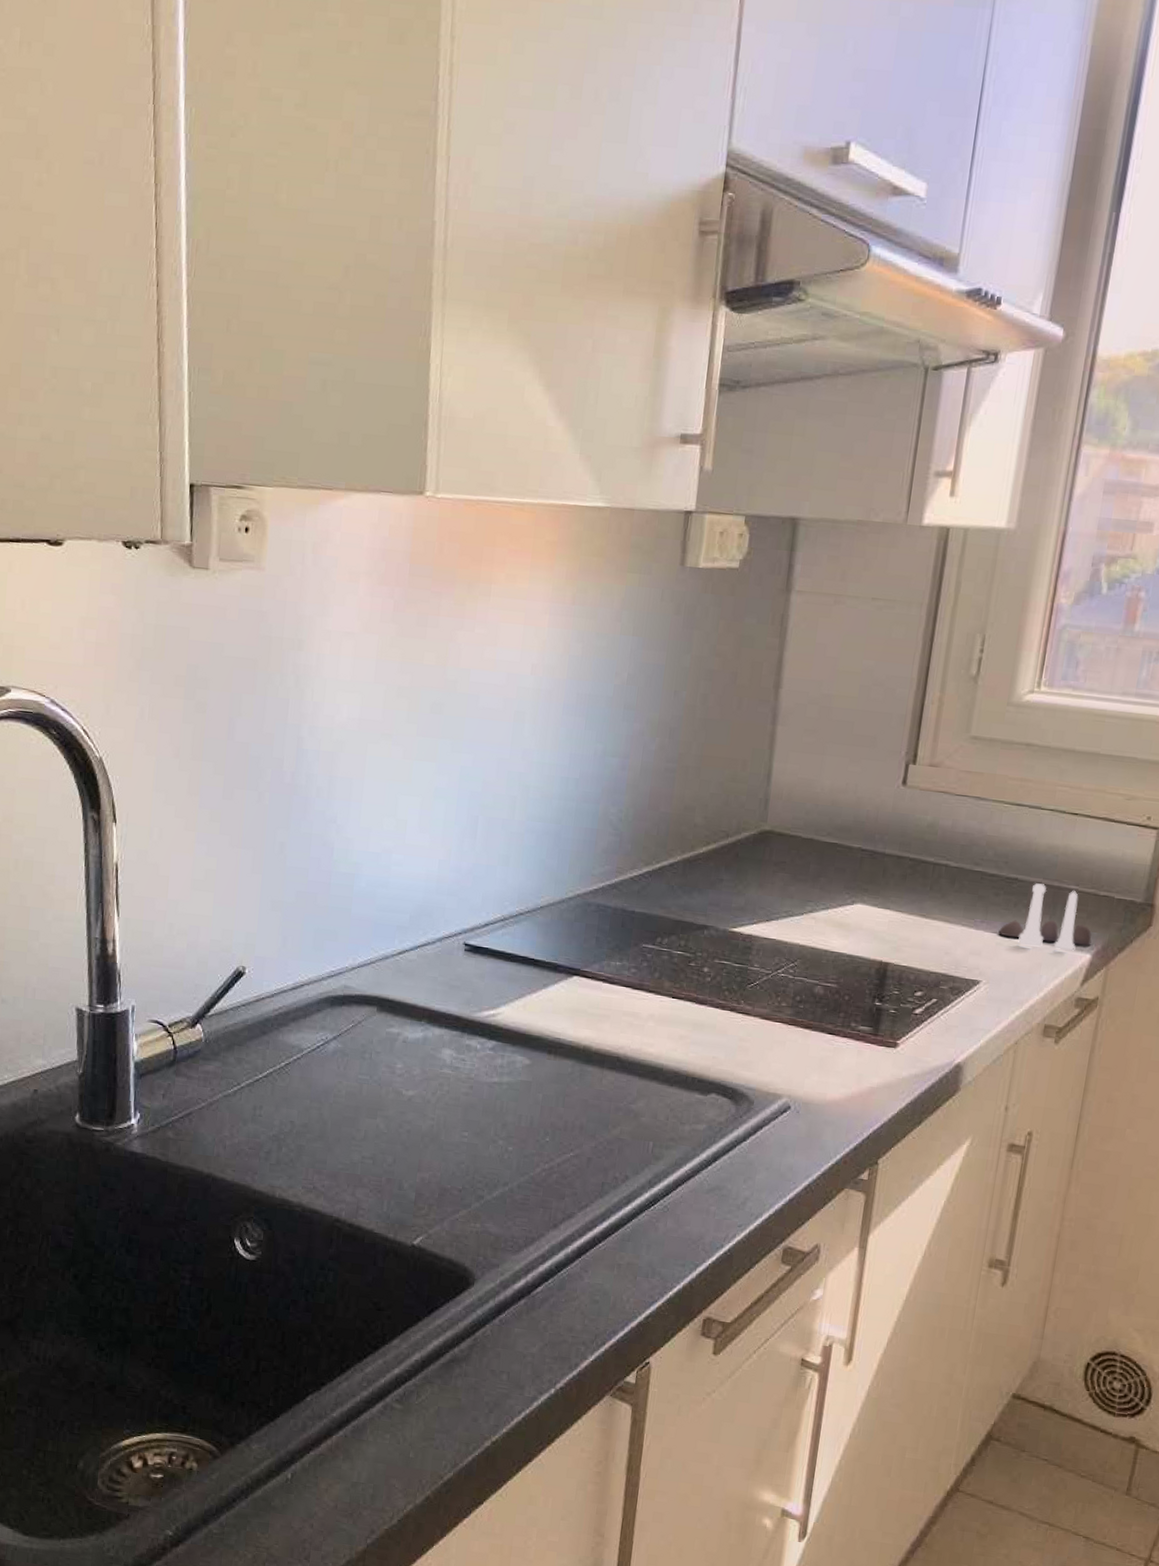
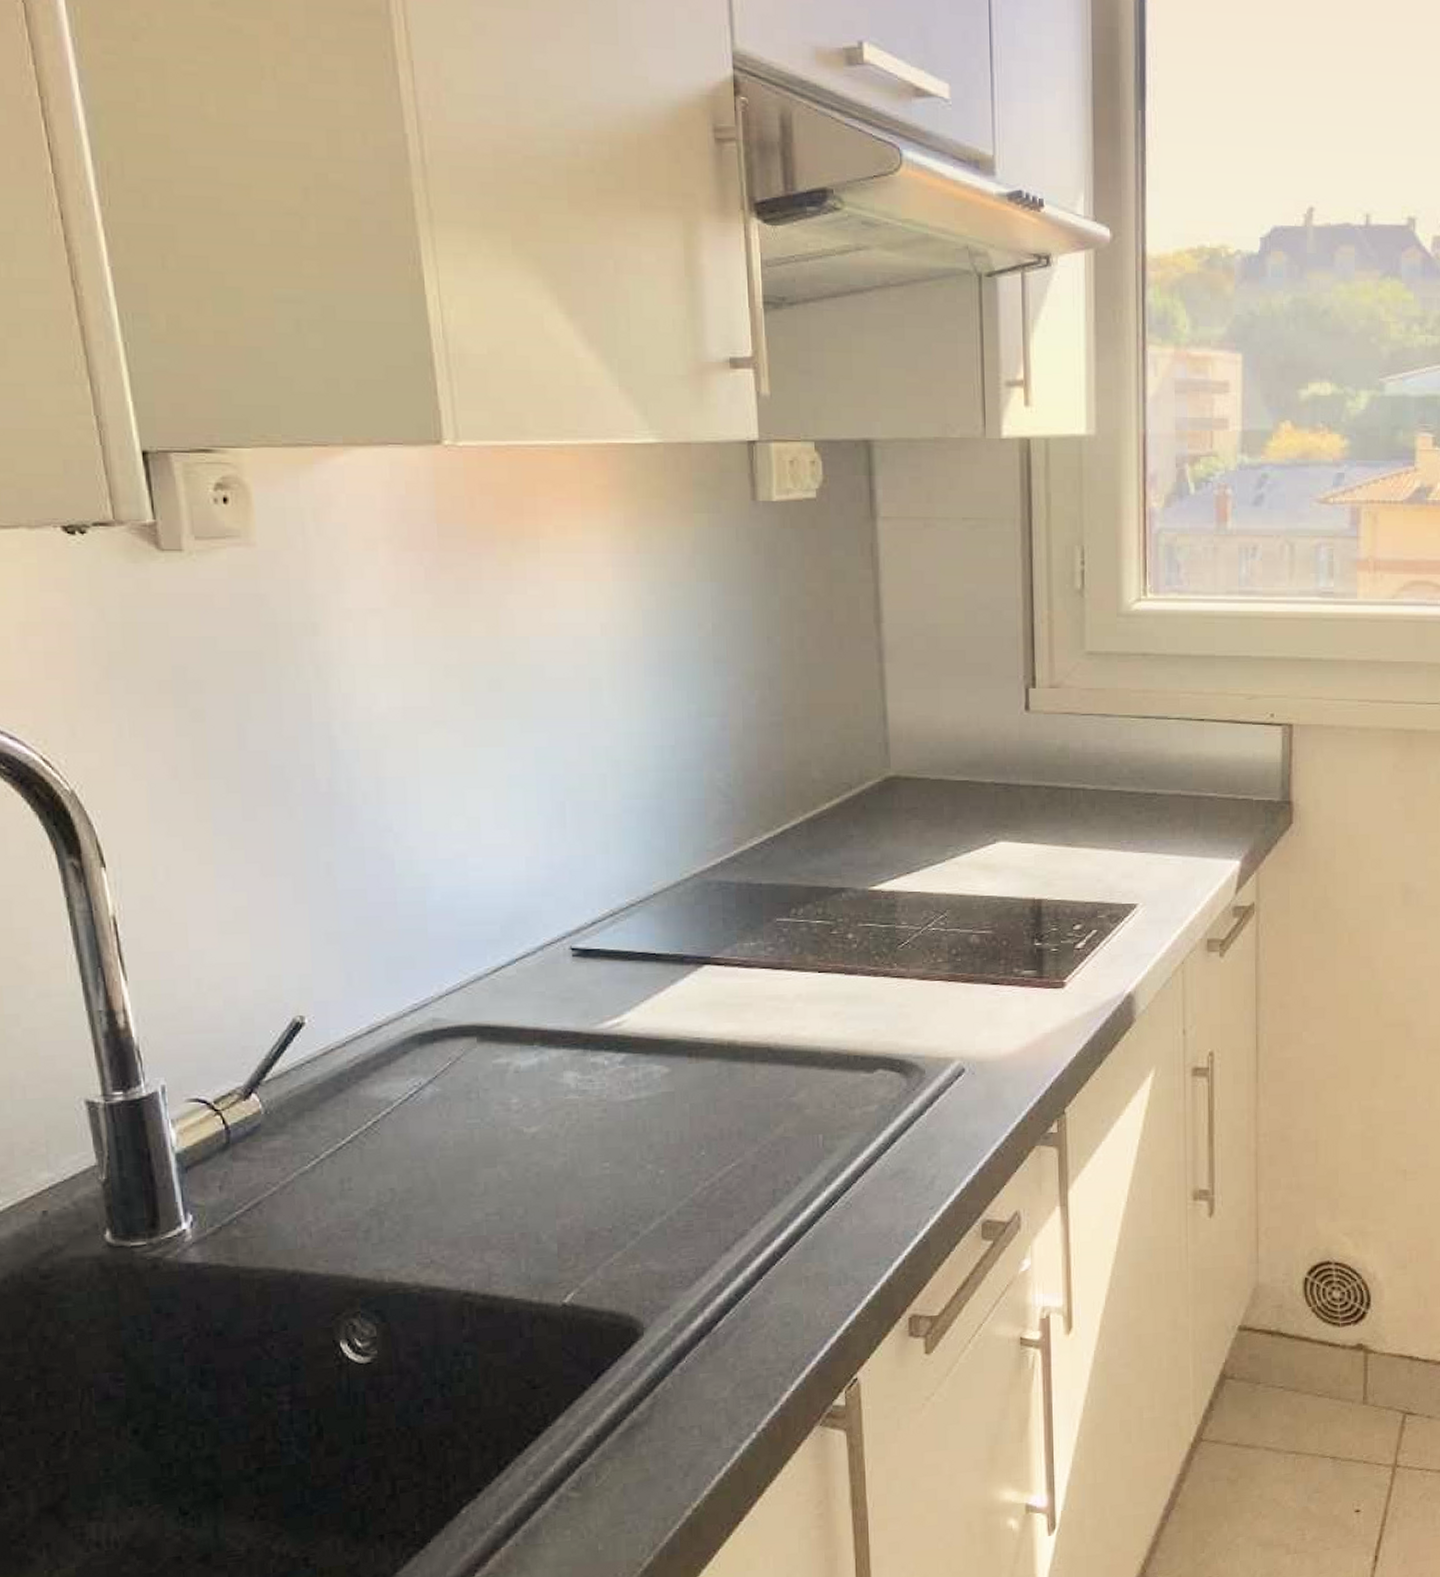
salt and pepper shaker set: present [998,883,1092,951] -> none [1147,795,1238,861]

